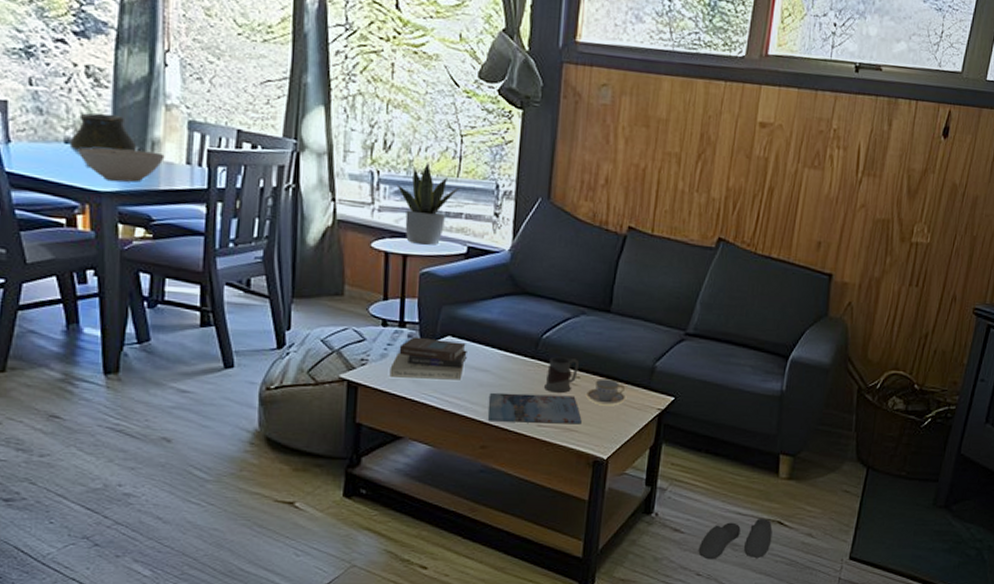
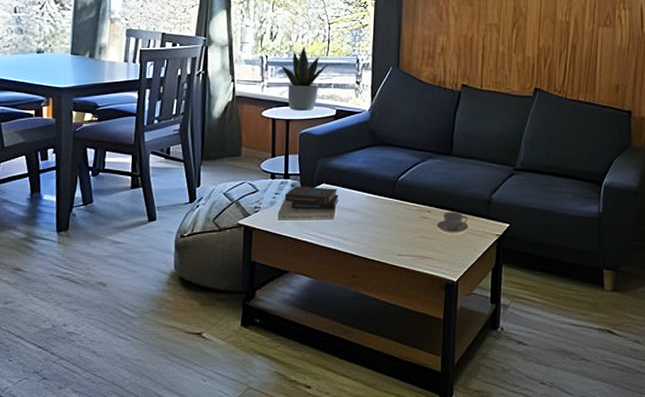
vase: present [69,113,137,167] -> none [40,29,89,70]
bowl: present [78,147,165,182] -> none [46,54,109,79]
magazine: present [488,392,582,424] -> none [357,228,434,253]
mug: present [544,356,580,394] -> none [402,195,430,227]
slippers: present [698,517,773,560] -> none [541,327,604,369]

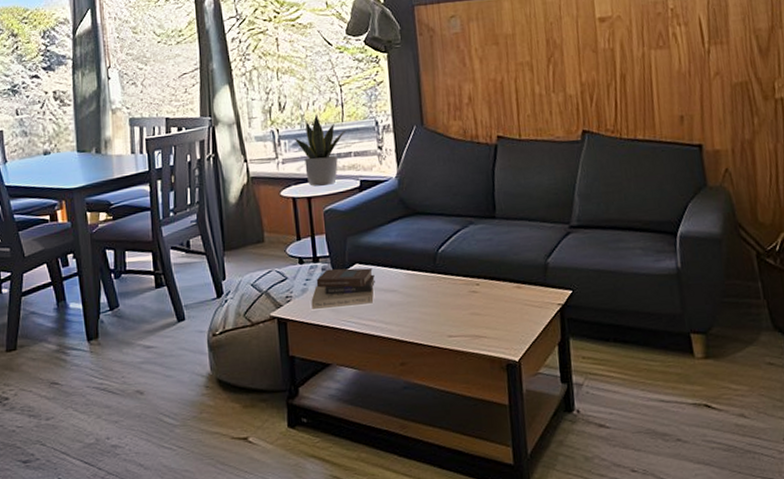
teacup: present [437,212,469,235] -> none [488,281,525,308]

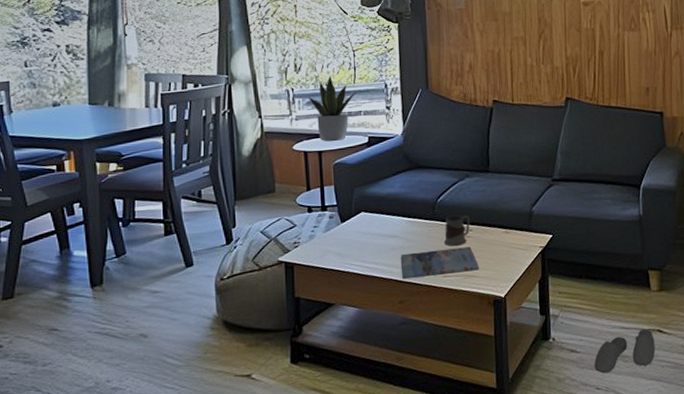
books: present [311,267,375,311] -> none [318,215,379,255]
magazine: none [399,303,488,338] -> present [400,246,479,279]
mug: none [448,267,477,303] -> present [444,215,471,247]
slippers: none [627,402,703,454] -> present [594,328,656,374]

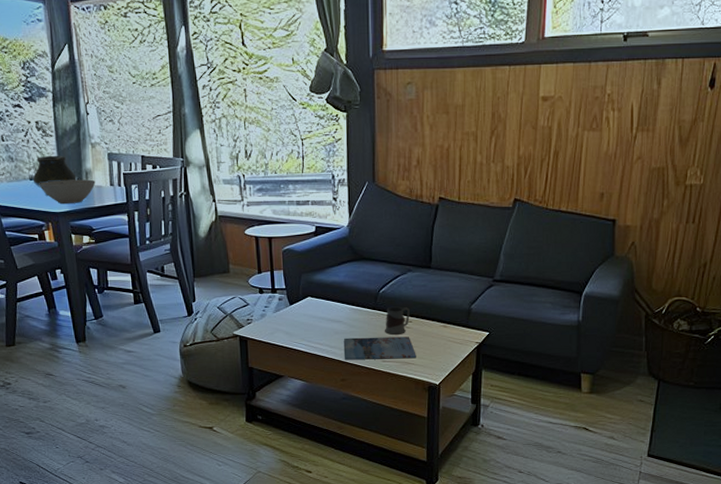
vase: none [56,78,108,122] -> present [32,155,77,196]
bowl: none [63,102,129,130] -> present [39,179,96,204]
potted plant: present [307,75,358,142] -> none [258,163,306,229]
slippers: present [594,328,656,374] -> none [519,425,579,460]

